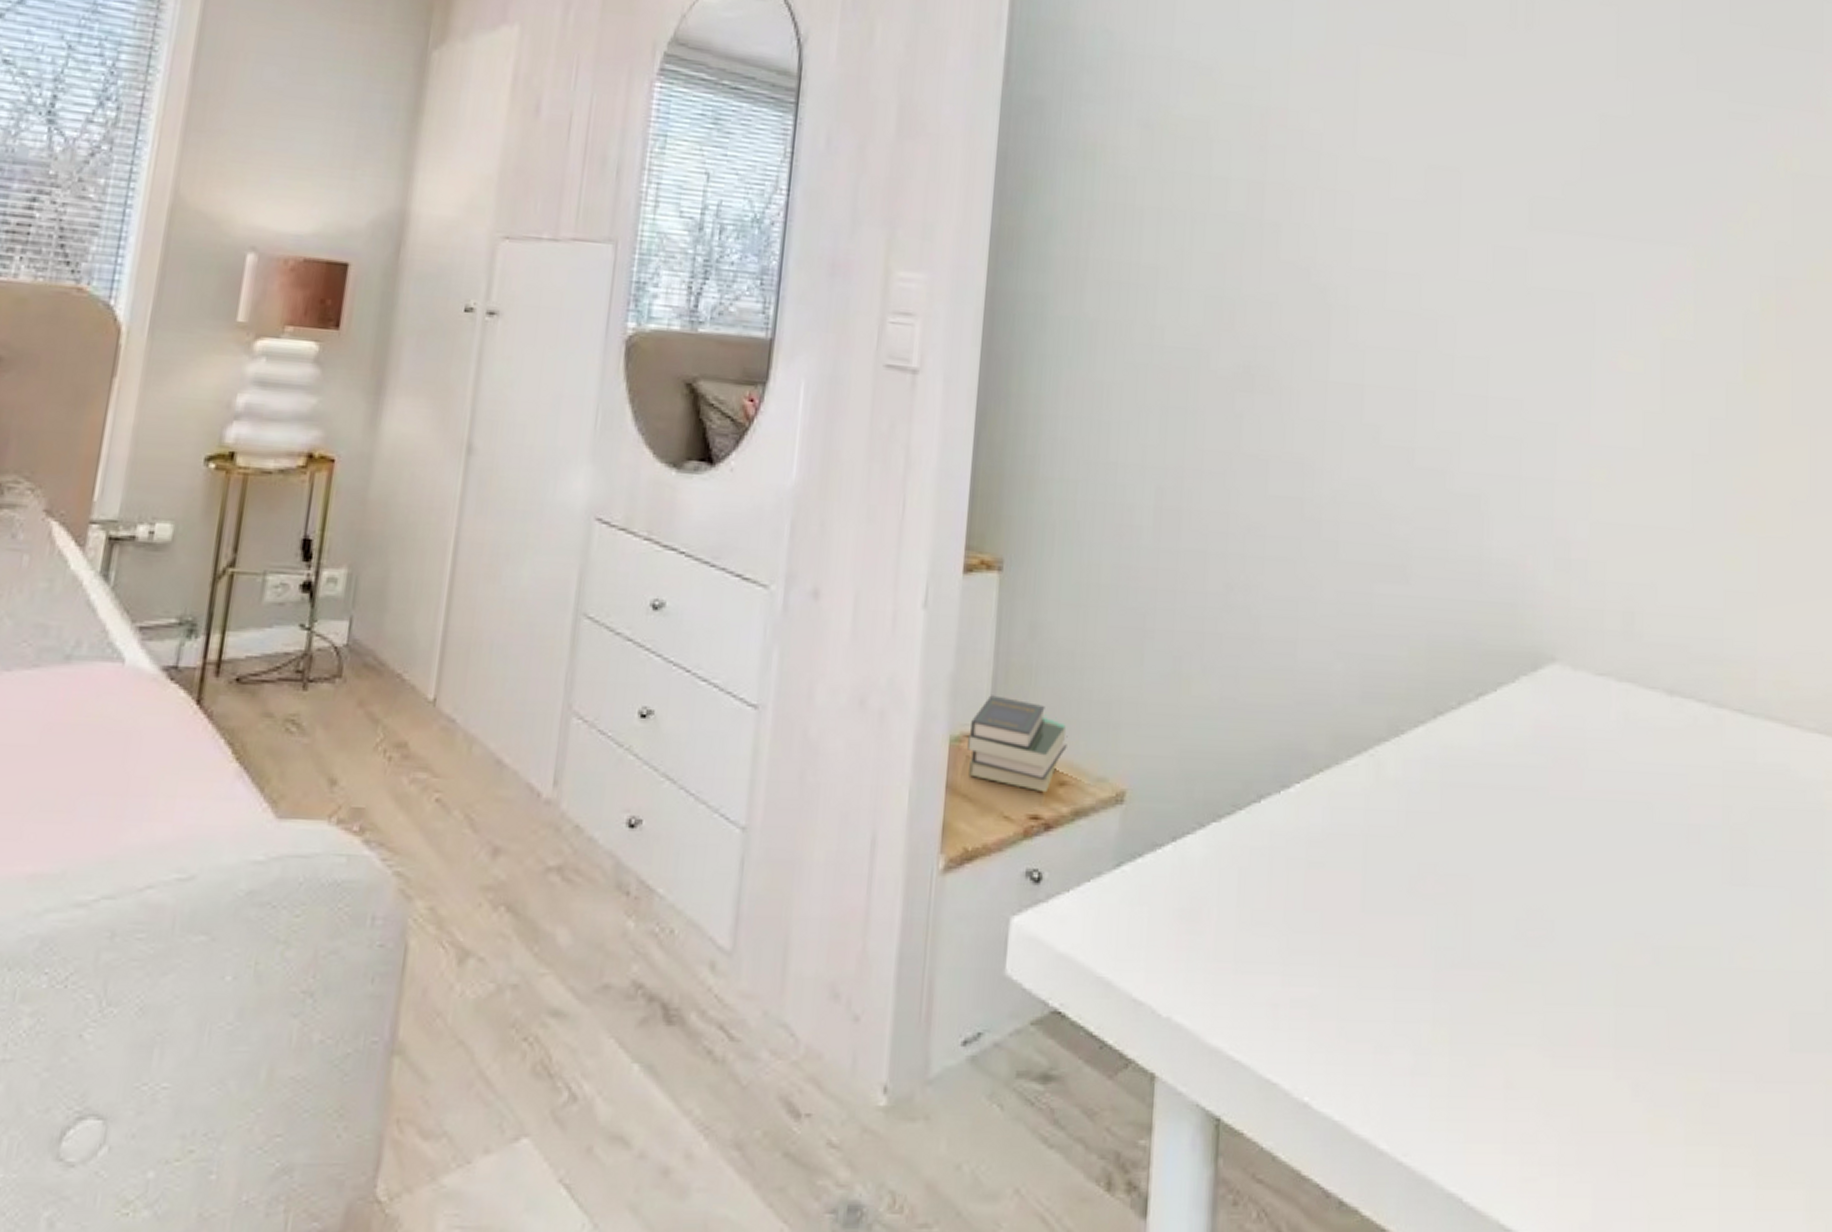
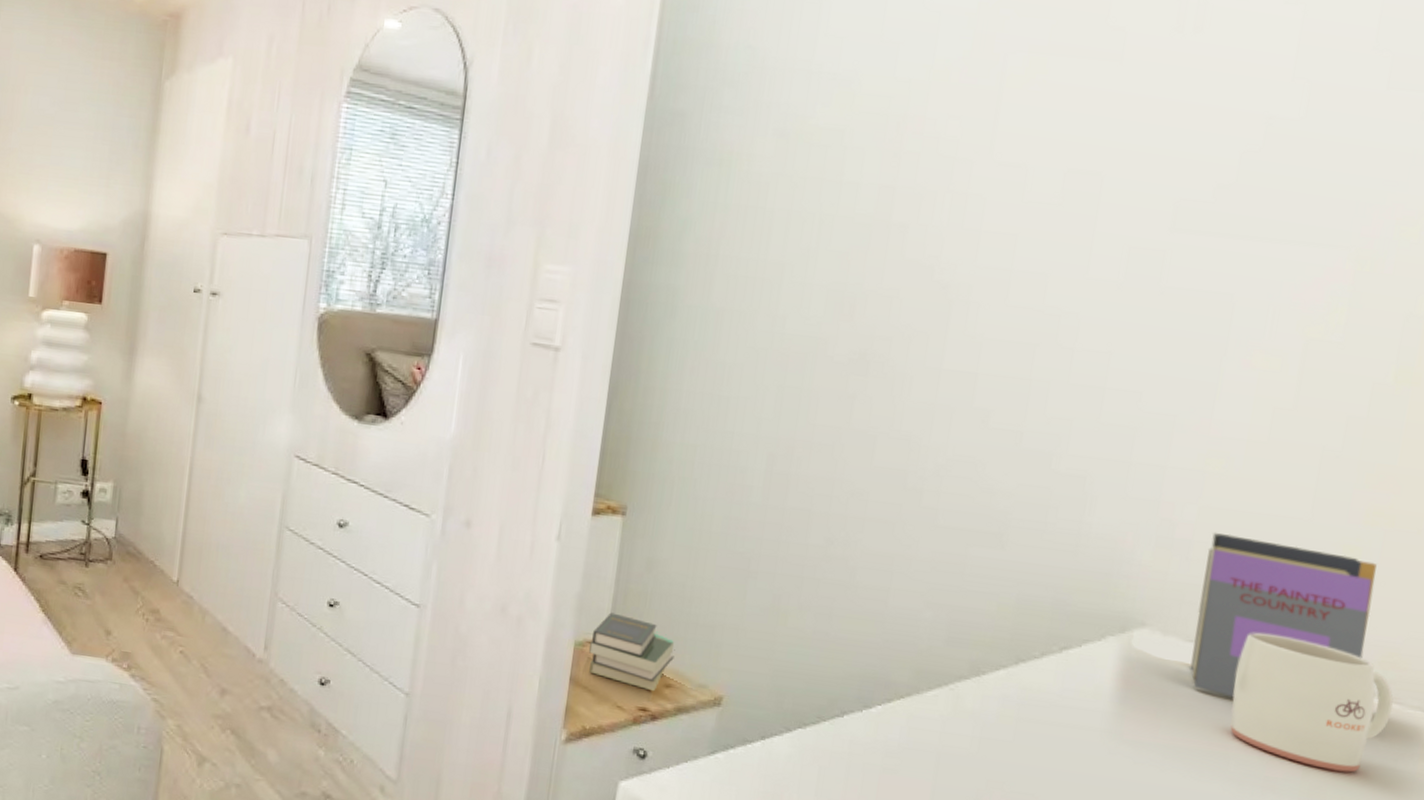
books: none [1602,549,1759,736] -> present [1190,532,1377,698]
mug: none [1646,659,1793,810] -> present [1230,632,1393,773]

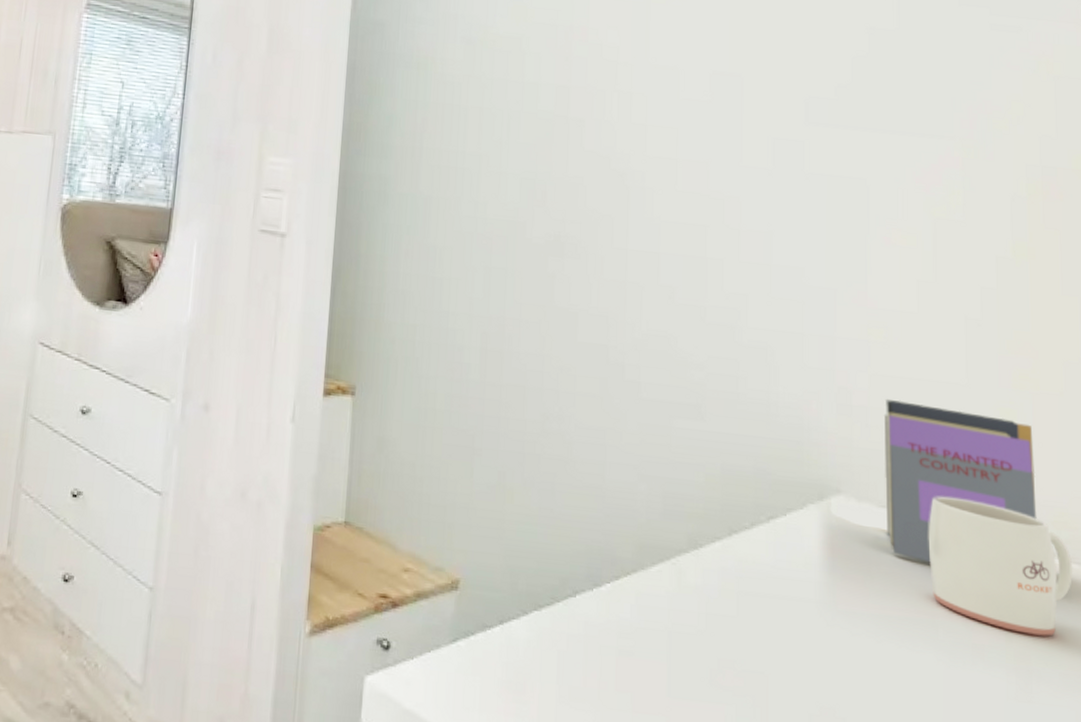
books: present [589,612,675,692] -> none [328,495,410,577]

